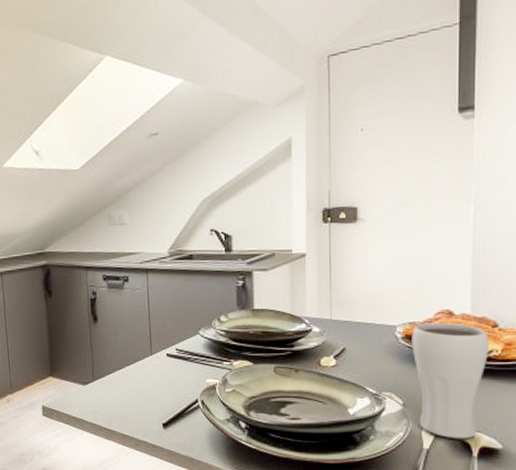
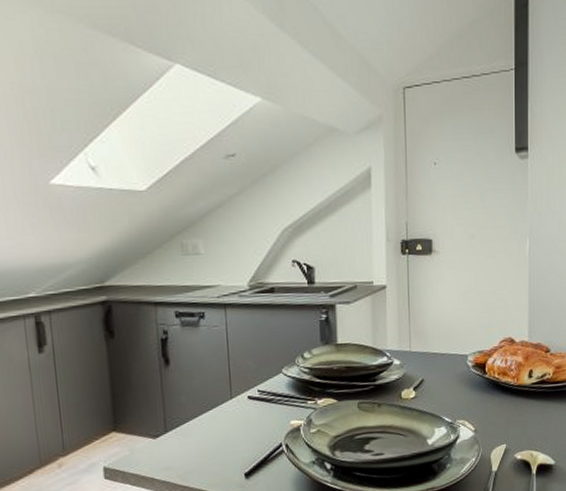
drinking glass: present [412,322,489,439] -> none [481,349,543,459]

